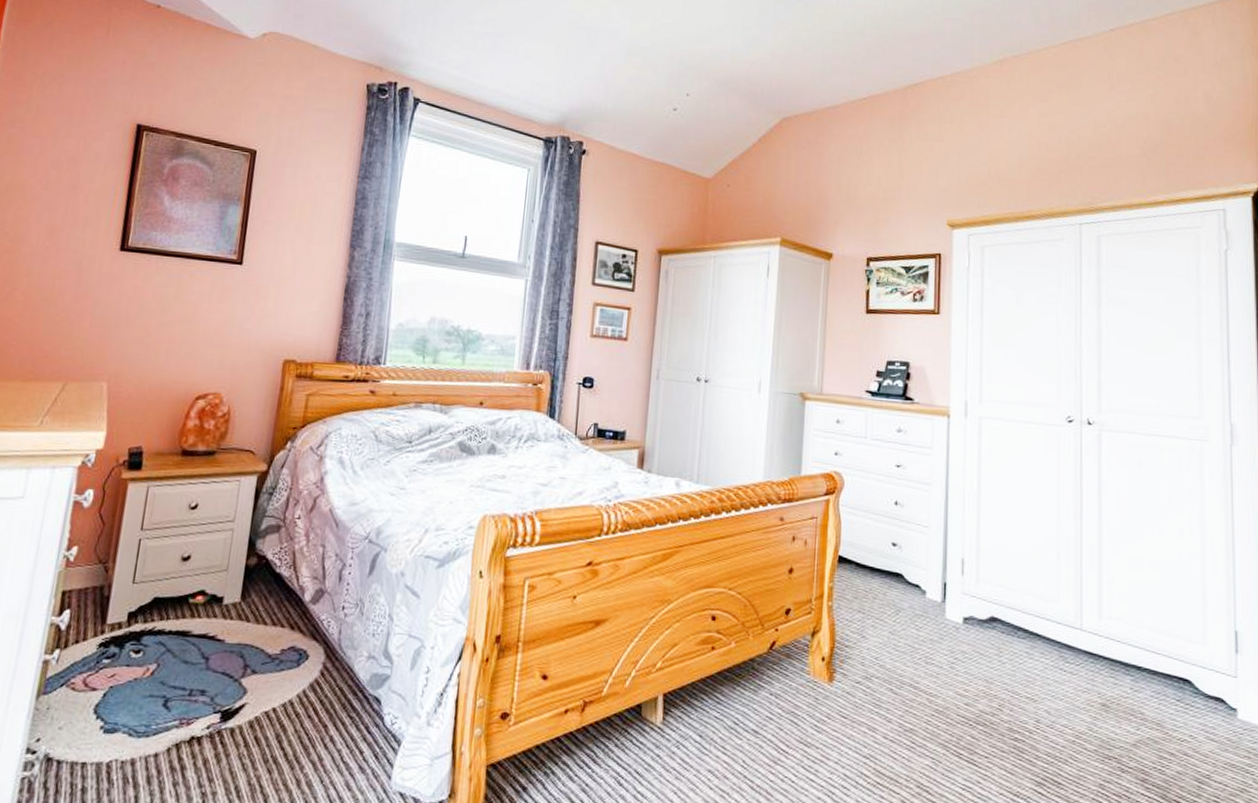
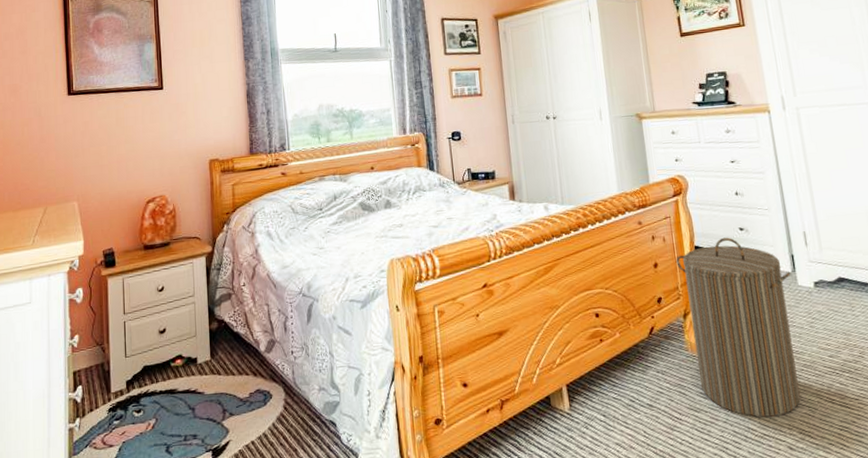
laundry hamper: none [815,551,940,765] -> present [676,237,801,418]

